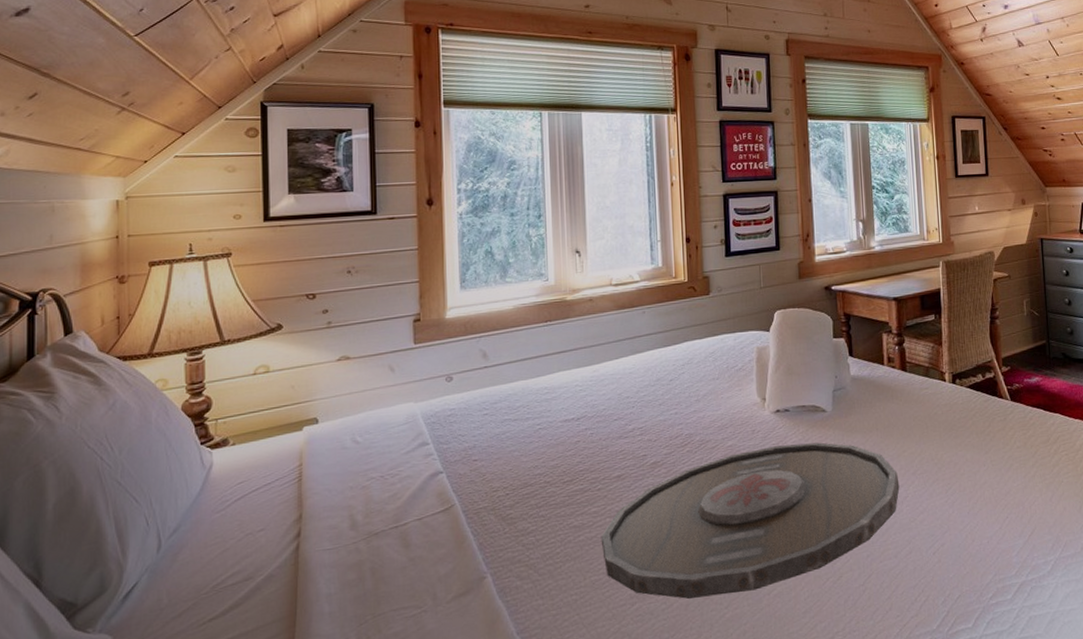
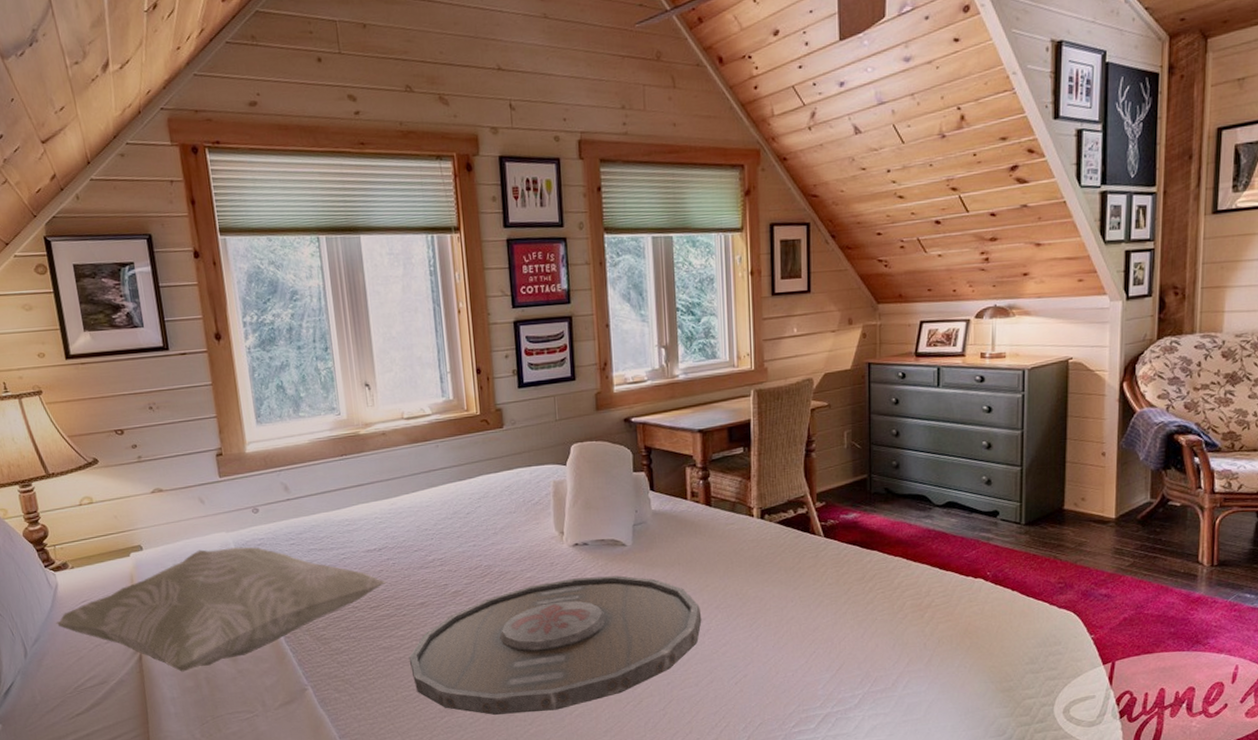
decorative pillow: none [203,418,583,562] -> present [56,547,387,672]

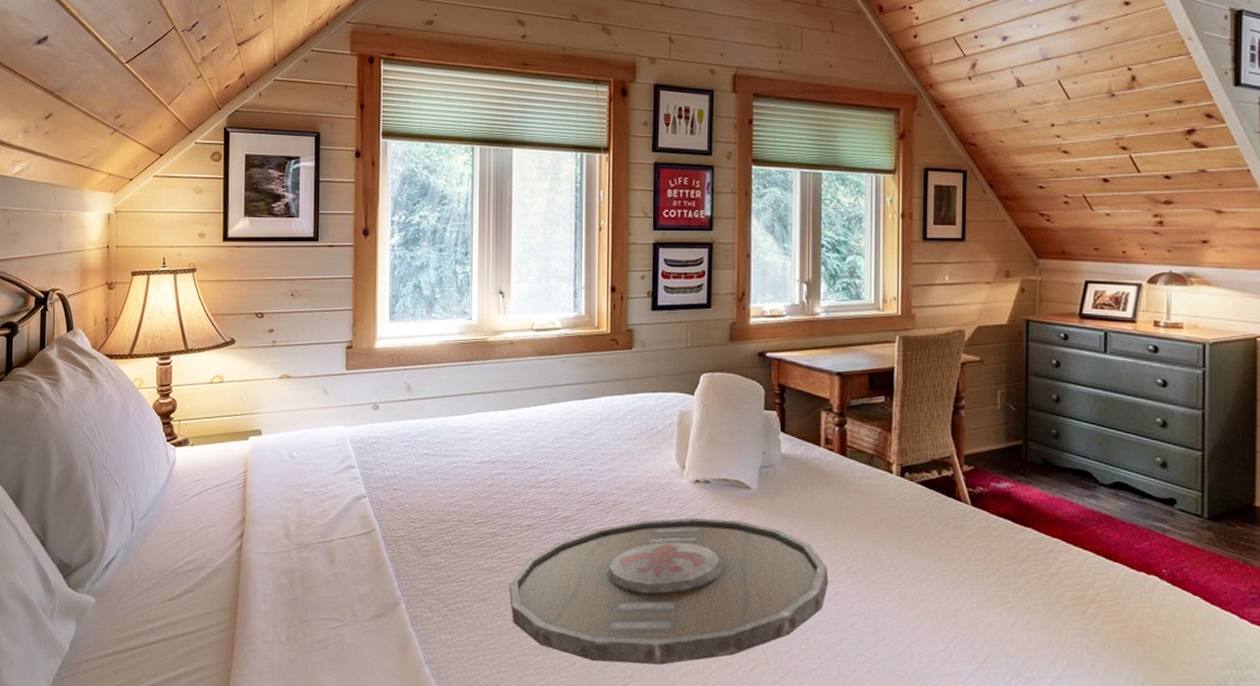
decorative pillow: present [56,547,387,672] -> none [167,441,496,568]

